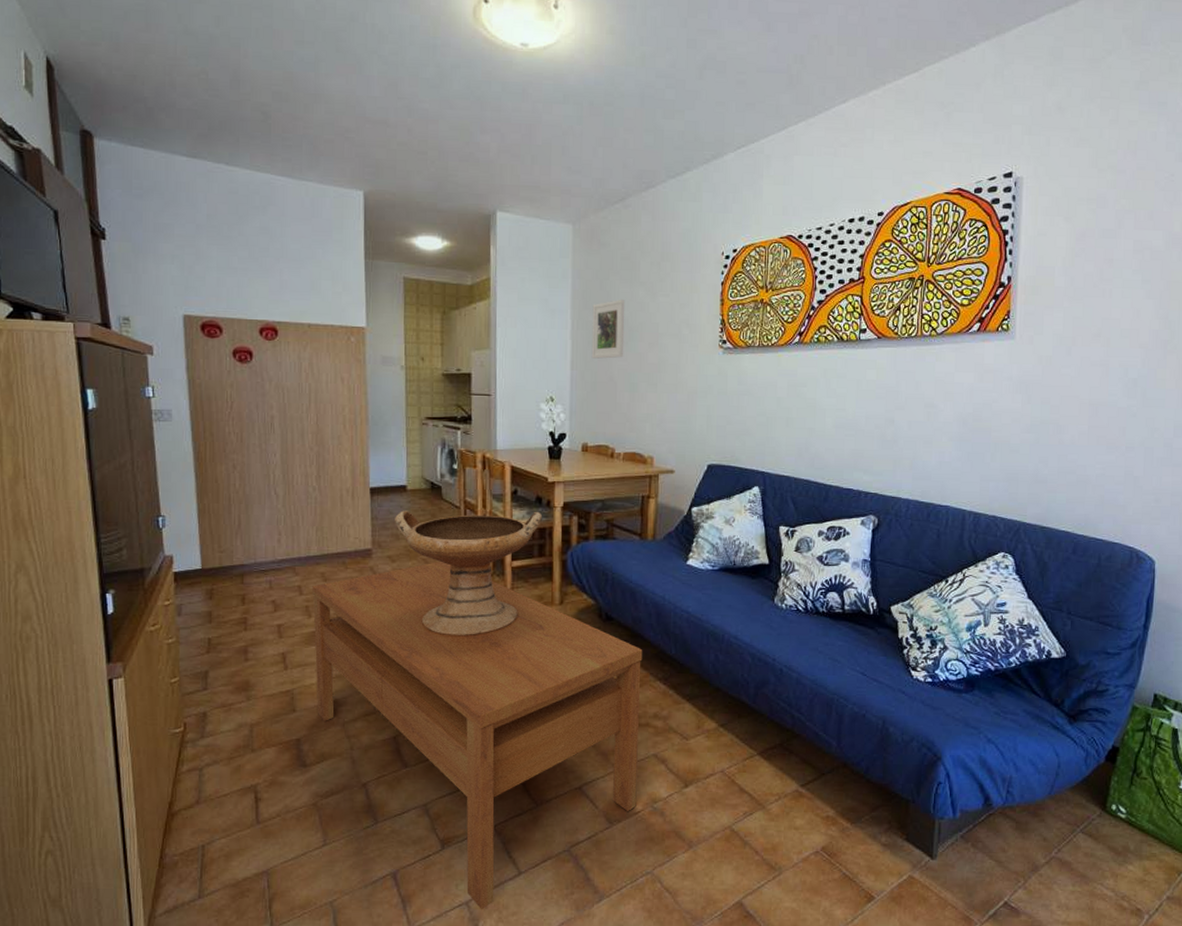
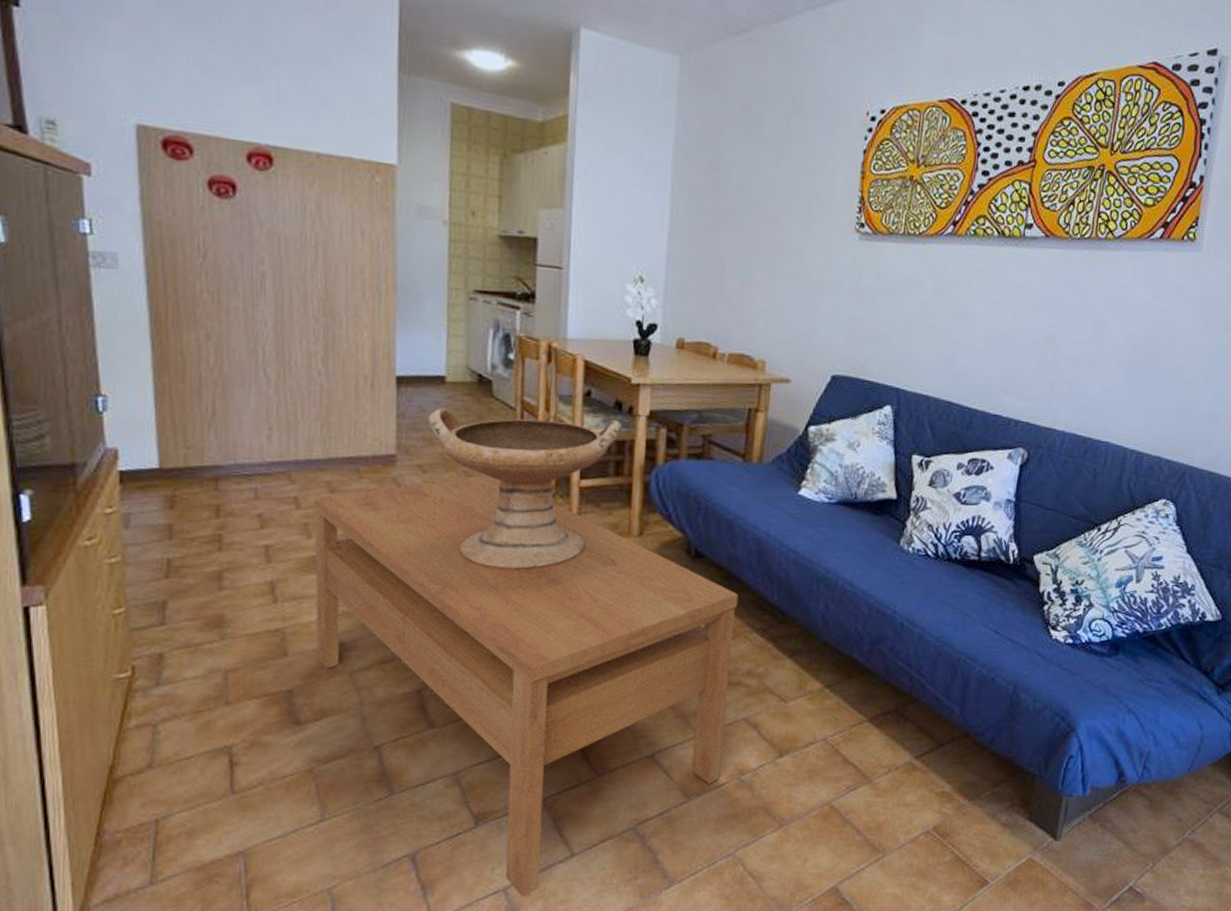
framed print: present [591,299,625,359] -> none [695,159,742,234]

